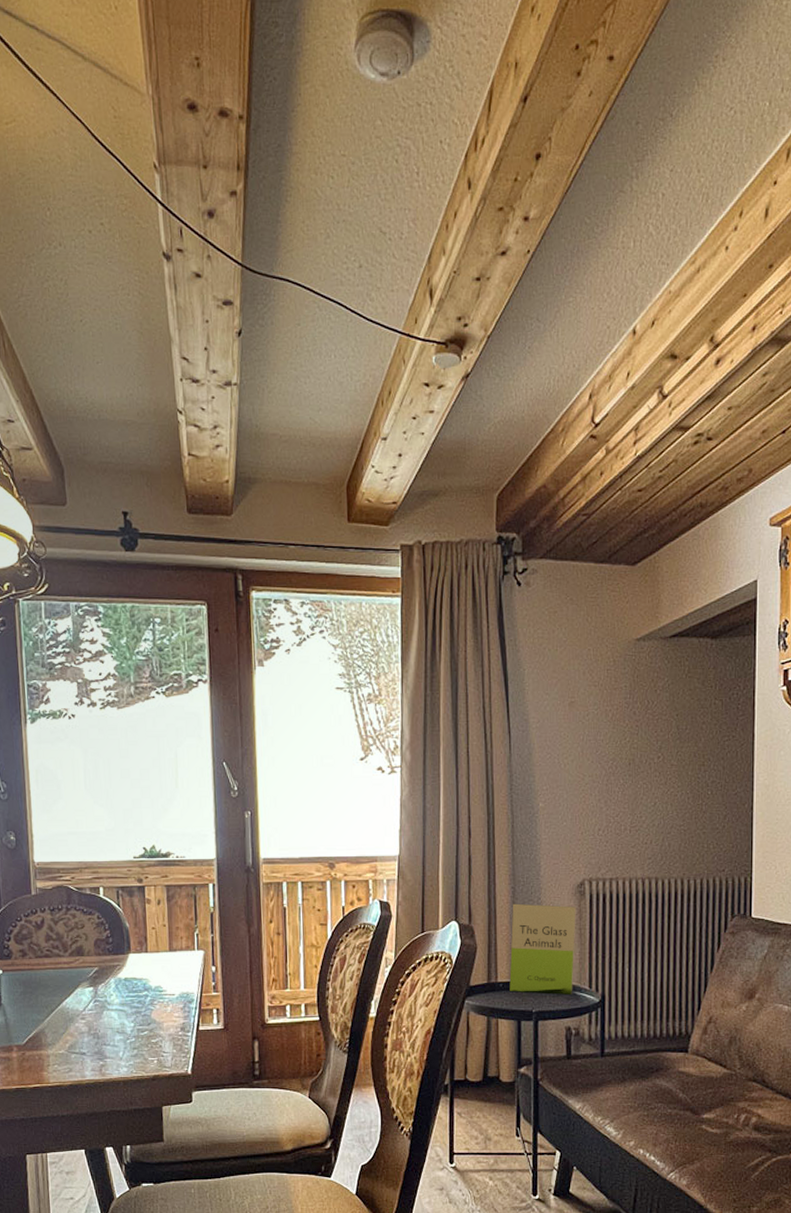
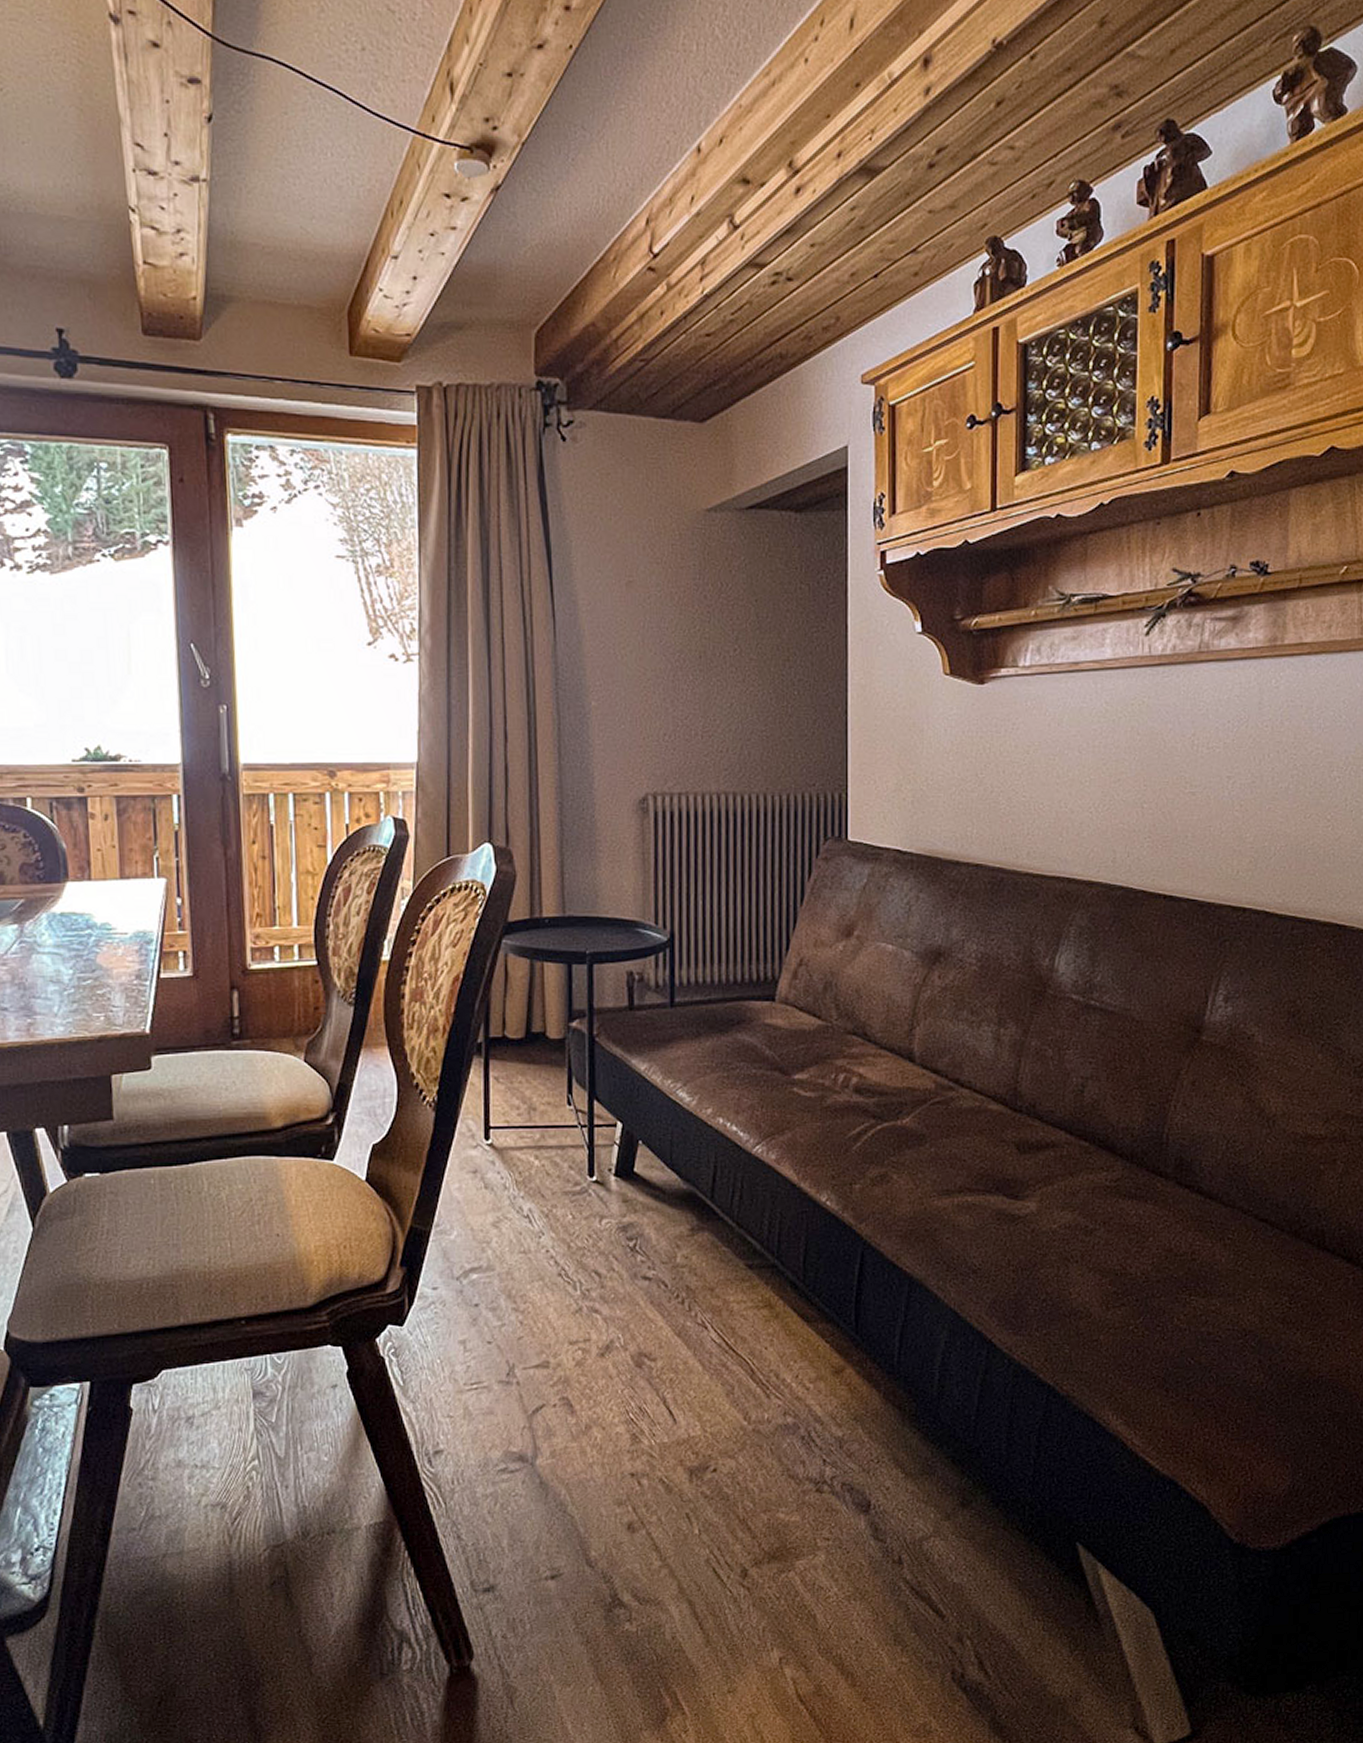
book: present [509,903,576,996] -> none [557,822,638,934]

